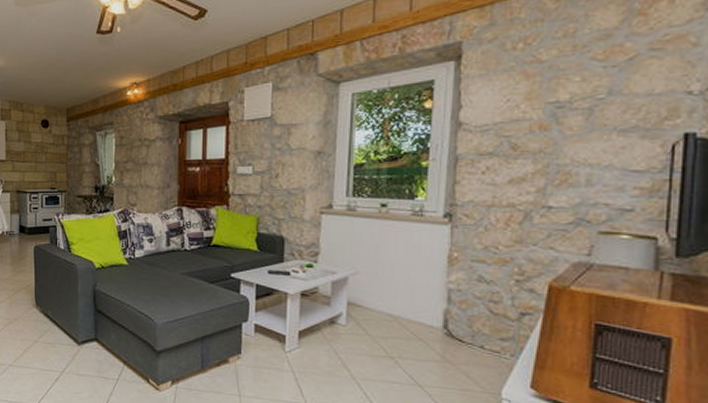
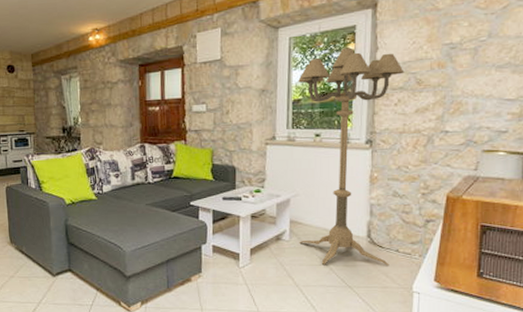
floor lamp: none [358,105,495,364] -> present [298,47,404,265]

